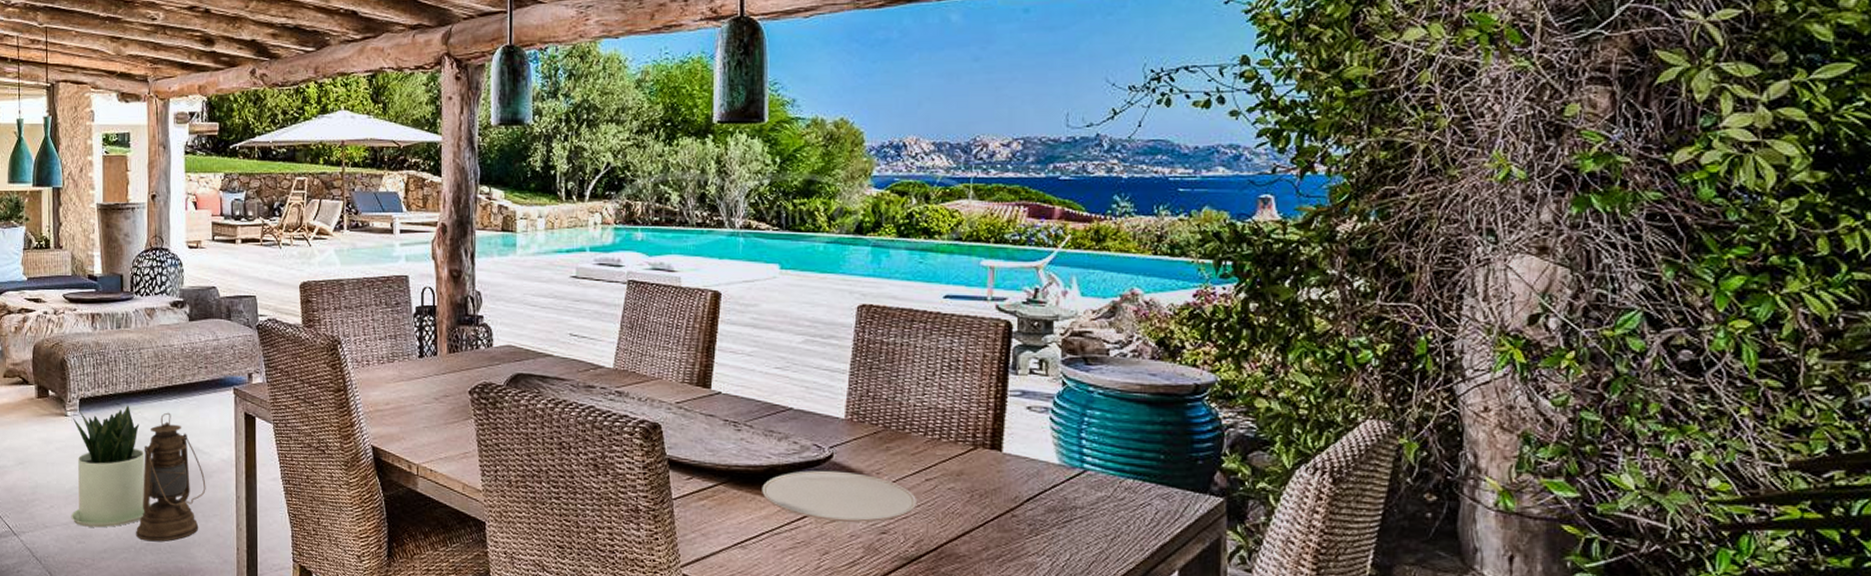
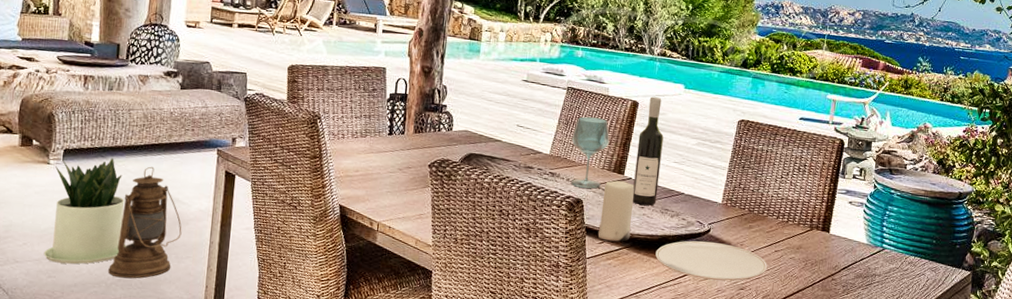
wine glass: none [639,317,688,409] -> present [571,116,610,189]
candle: none [684,397,727,476] -> present [598,180,635,242]
bottle: none [724,284,758,427] -> present [632,96,664,206]

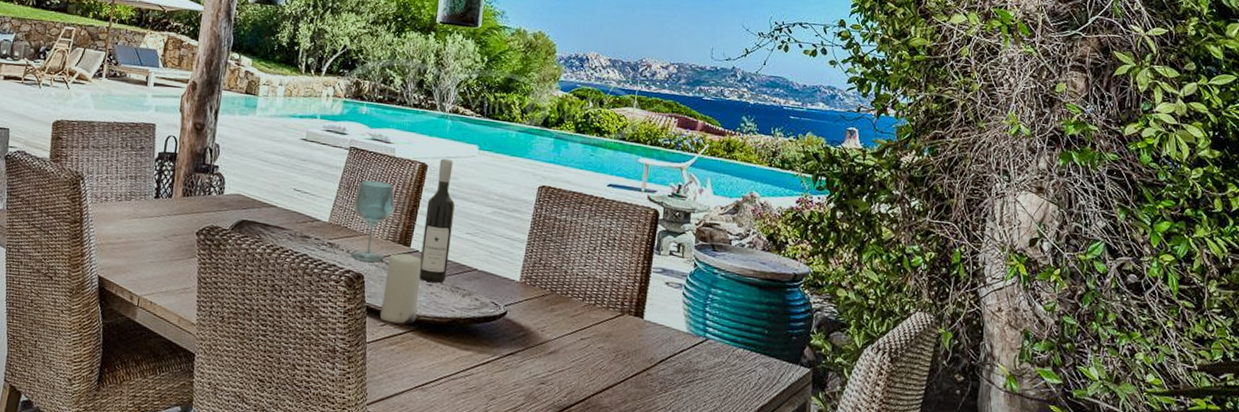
plate: present [655,240,767,281] -> none [444,324,572,374]

